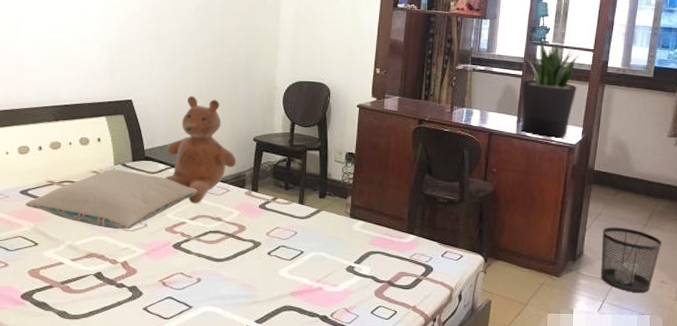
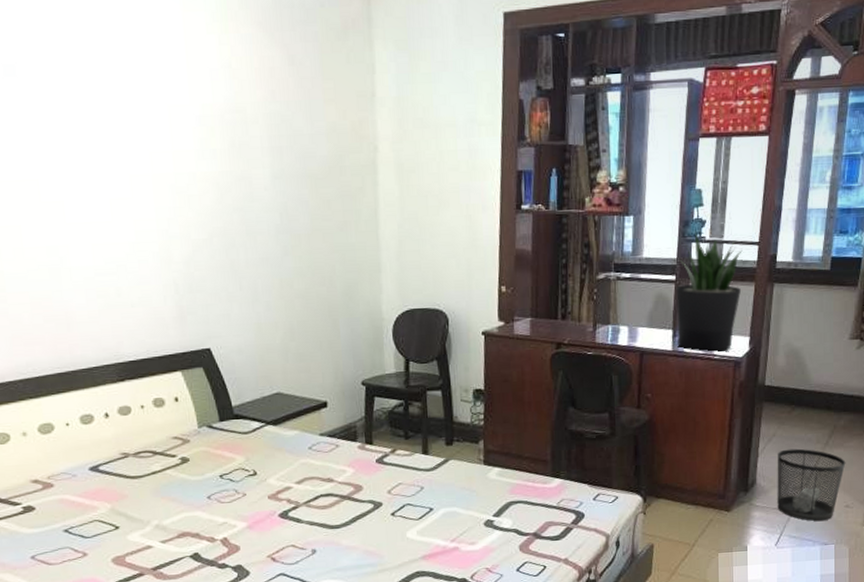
pillow: present [25,169,197,230] -> none [97,432,301,503]
teddy bear: present [164,96,237,204] -> none [259,337,345,465]

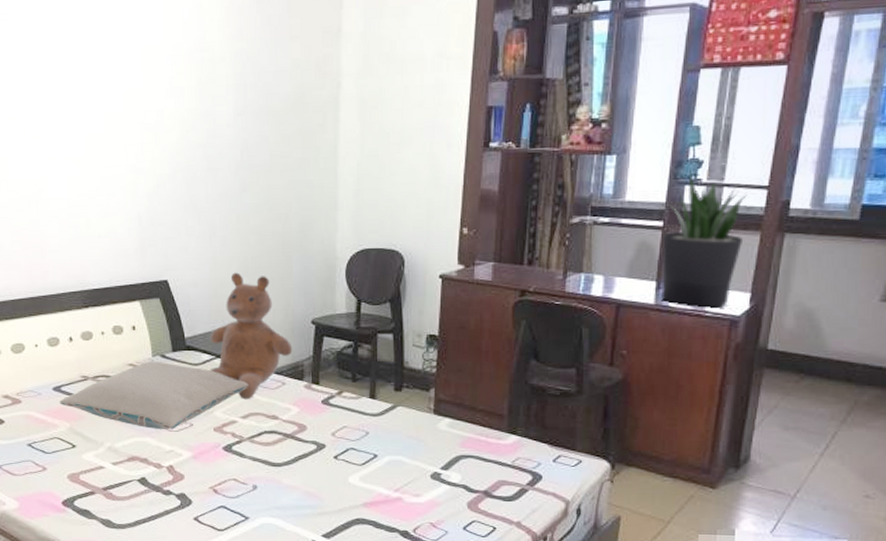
pillow: none [97,432,301,503] -> present [59,361,248,430]
teddy bear: none [259,337,345,465] -> present [209,272,293,400]
waste bin: present [777,448,846,521] -> none [775,424,868,510]

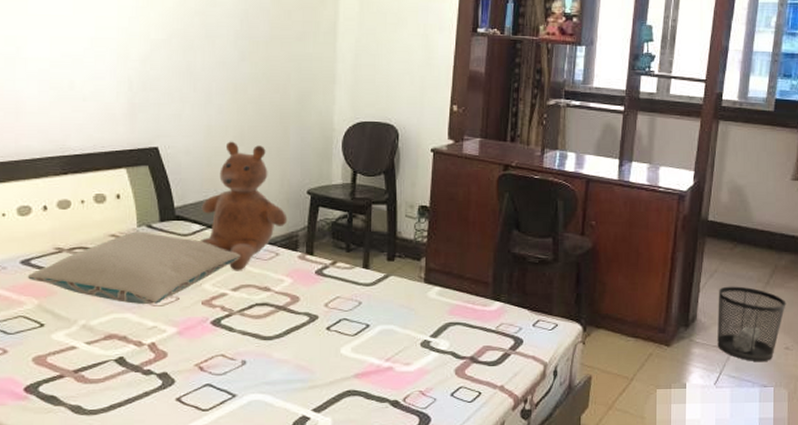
planter: present [661,173,747,308] -> none [623,65,690,184]
waste bin: none [775,424,868,510] -> present [717,286,786,361]

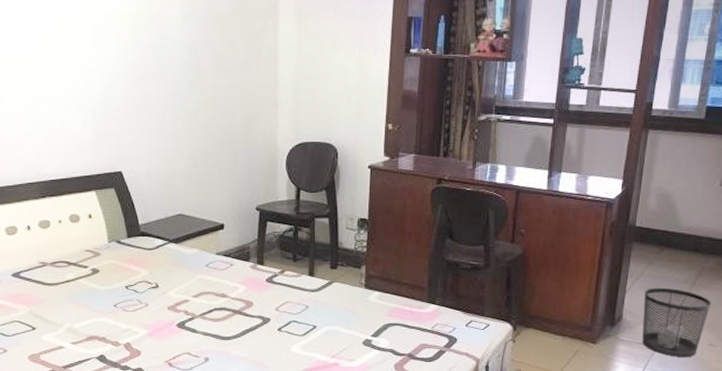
pillow: present [27,231,240,305] -> none [18,247,199,311]
teddy bear: present [200,141,288,271] -> none [163,164,240,280]

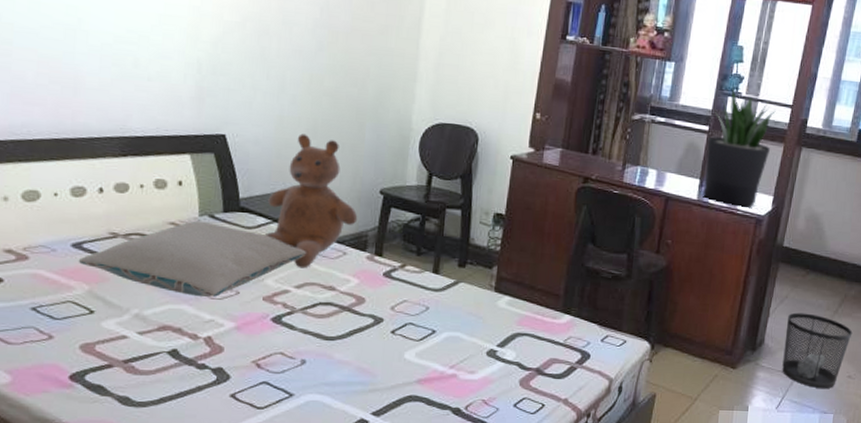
pillow: none [18,247,199,311] -> present [78,221,306,298]
teddy bear: none [163,164,240,280] -> present [264,133,358,269]
planter: none [552,78,619,193] -> present [703,86,776,207]

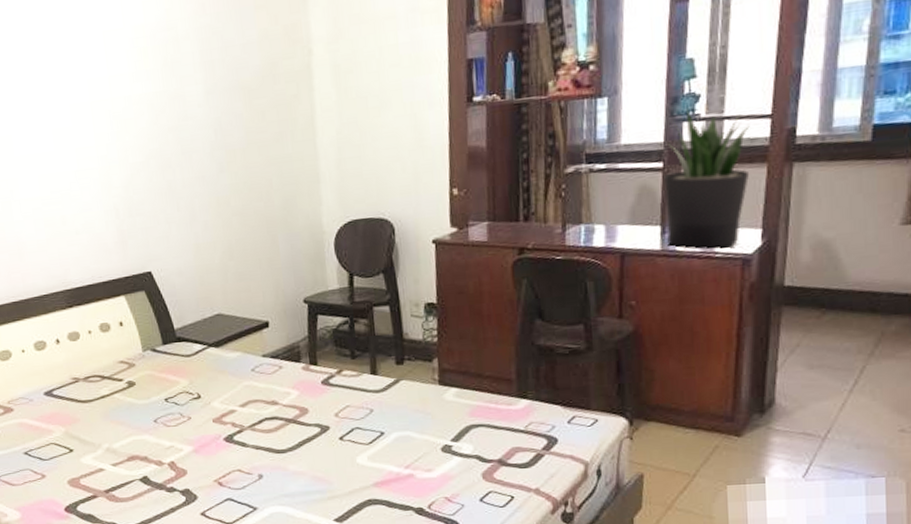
pillow: present [78,221,306,298] -> none [51,356,244,427]
teddy bear: present [264,133,358,269] -> none [200,257,287,388]
waste bin: present [782,312,853,388] -> none [803,361,900,448]

